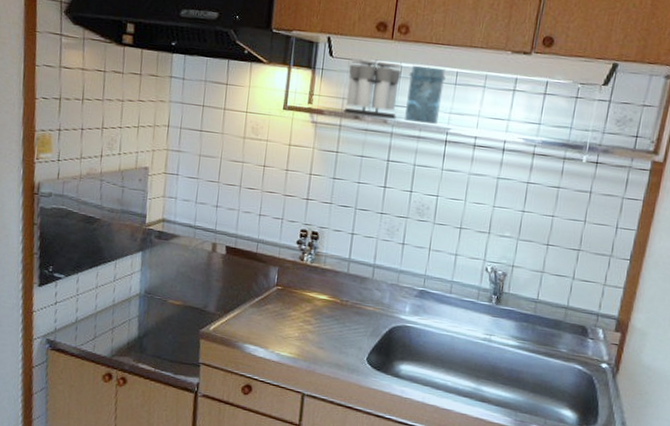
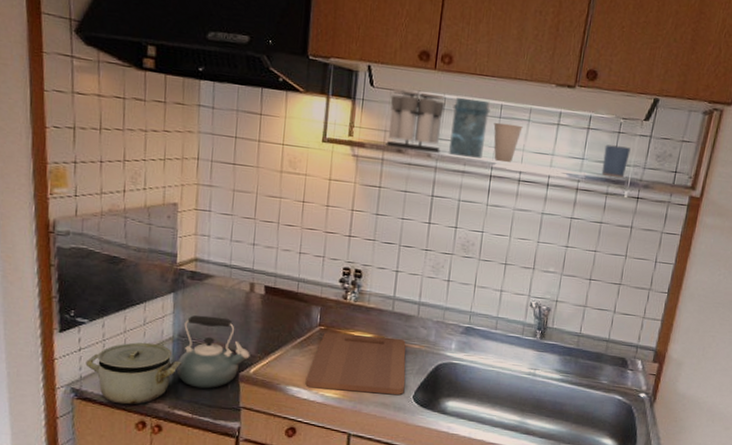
saucepan: none [60,297,148,357] -> present [85,342,183,405]
kettle: none [142,273,211,344] -> present [176,315,250,389]
cutting board: none [262,292,361,357] -> present [305,332,406,396]
cup: none [449,89,478,129] -> present [494,122,523,163]
mug: none [559,109,589,142] -> present [601,144,631,178]

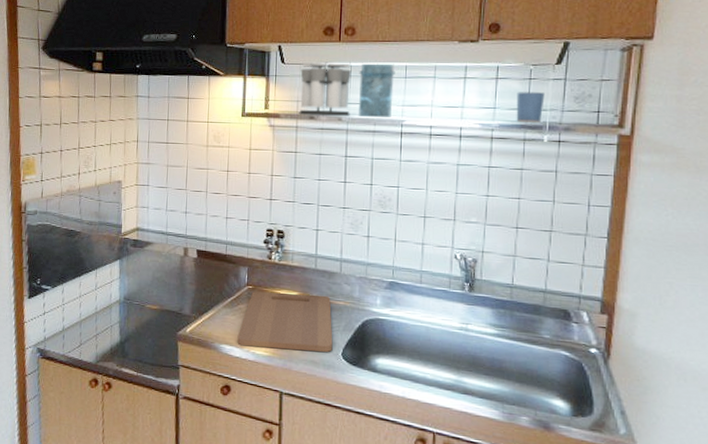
saucepan: present [85,342,183,405] -> none [49,305,128,364]
kettle: present [176,315,250,389] -> none [123,279,186,348]
cup: present [494,122,523,163] -> none [400,82,429,119]

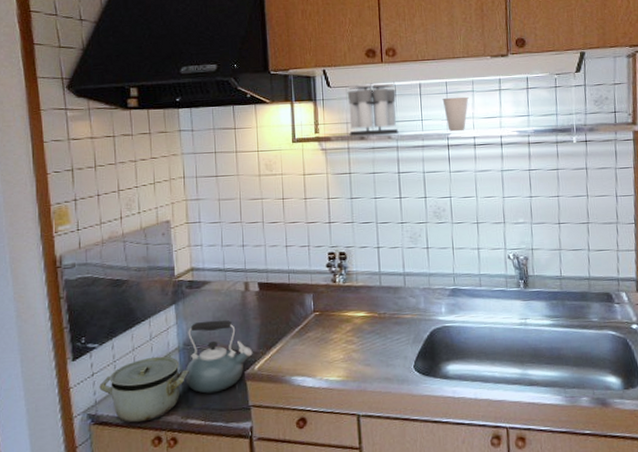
saucepan: none [49,305,128,364] -> present [99,356,190,423]
kettle: none [123,279,186,348] -> present [185,320,253,394]
cutting board: present [237,291,333,353] -> none [308,311,405,375]
canister: present [358,62,395,117] -> none [403,81,438,133]
cup: none [400,82,429,119] -> present [442,96,469,132]
mug: present [516,92,545,123] -> none [546,98,570,127]

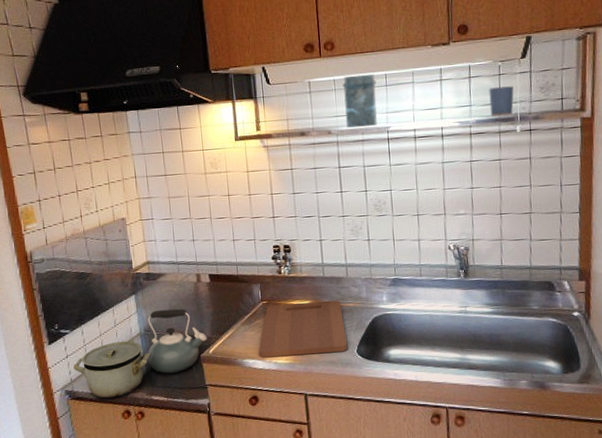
cutting board: none [308,311,405,375] -> present [258,300,348,358]
spice rack: present [347,82,399,136] -> none [286,76,339,133]
canister: none [403,81,438,133] -> present [342,73,377,128]
cup: present [442,96,469,132] -> none [382,88,409,125]
mug: none [546,98,570,127] -> present [489,86,514,116]

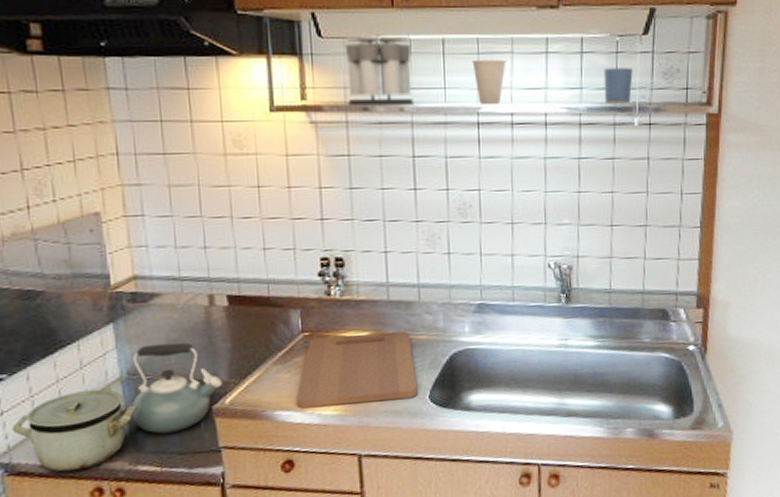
spice rack: none [286,76,339,133] -> present [345,34,414,106]
canister: present [342,73,377,128] -> none [421,34,466,105]
cup: none [382,88,409,125] -> present [472,59,506,105]

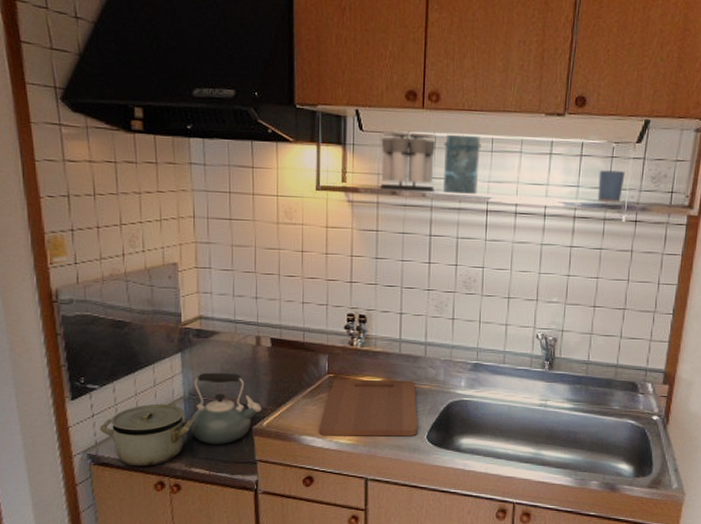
canister: none [421,34,466,105] -> present [442,133,481,194]
cup: present [472,59,506,105] -> none [486,156,515,197]

